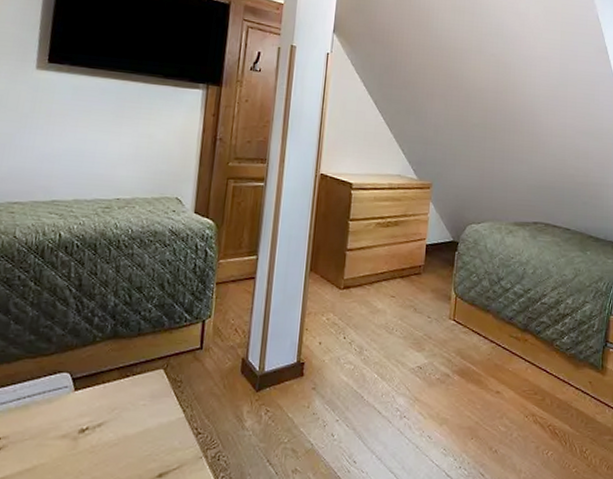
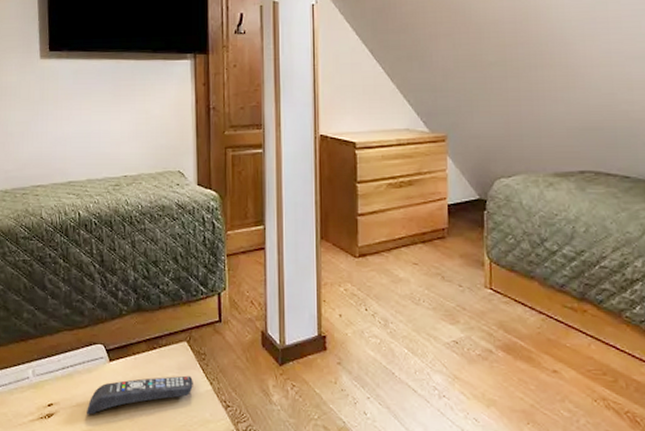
remote control: none [40,403,166,448] -> present [87,375,193,415]

